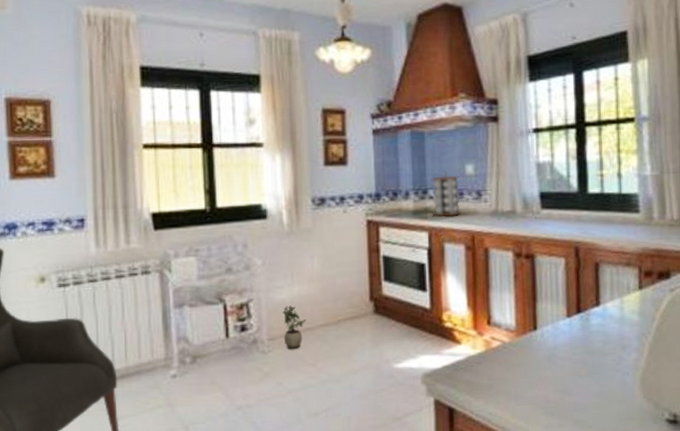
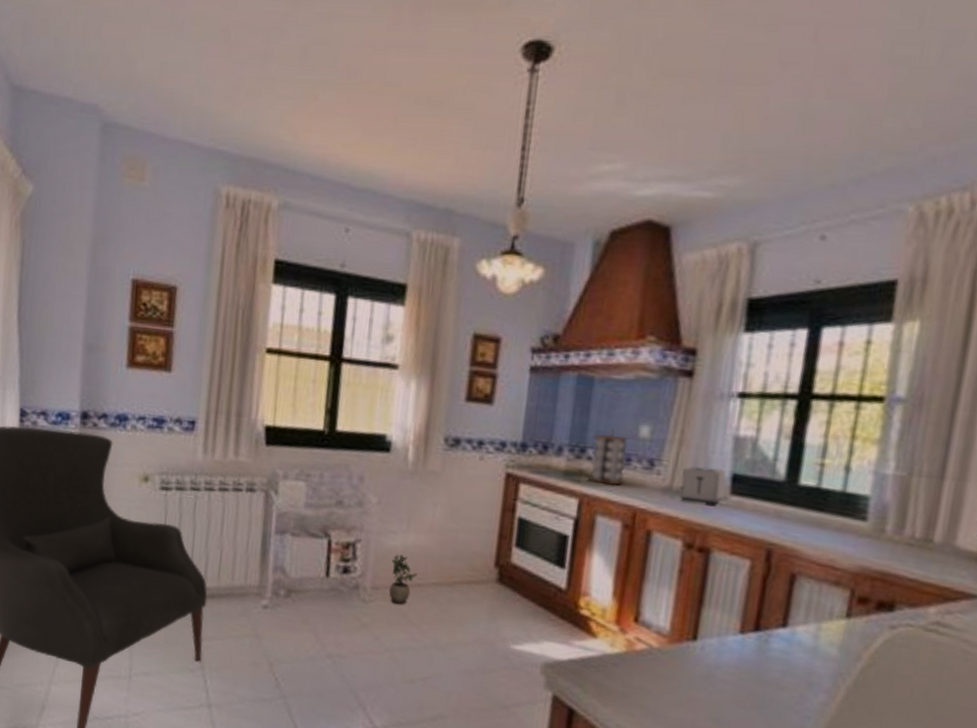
toaster: none [503,190,536,220] -> present [679,466,726,505]

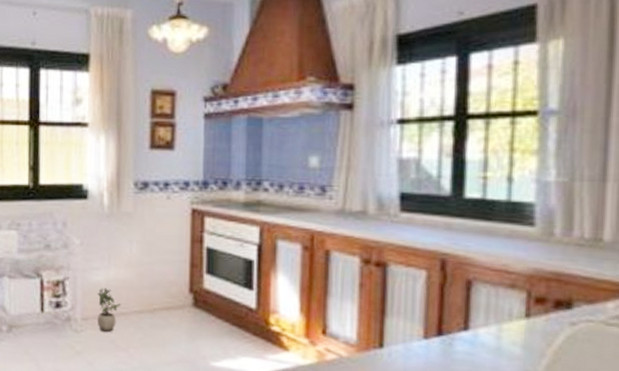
spice rack: present [588,427,630,485] -> none [266,161,301,212]
toaster: present [679,466,726,505] -> none [351,189,394,223]

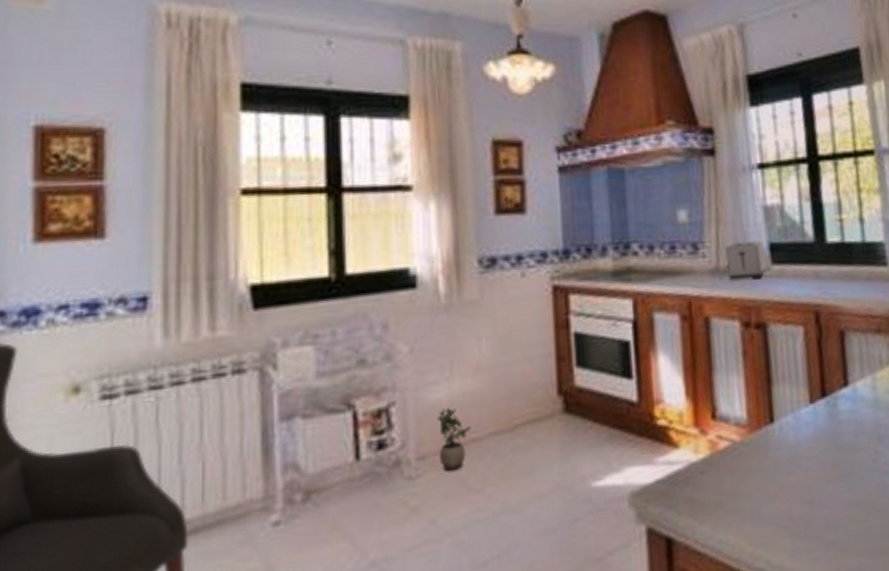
toaster: none [351,189,394,223] -> present [725,241,766,280]

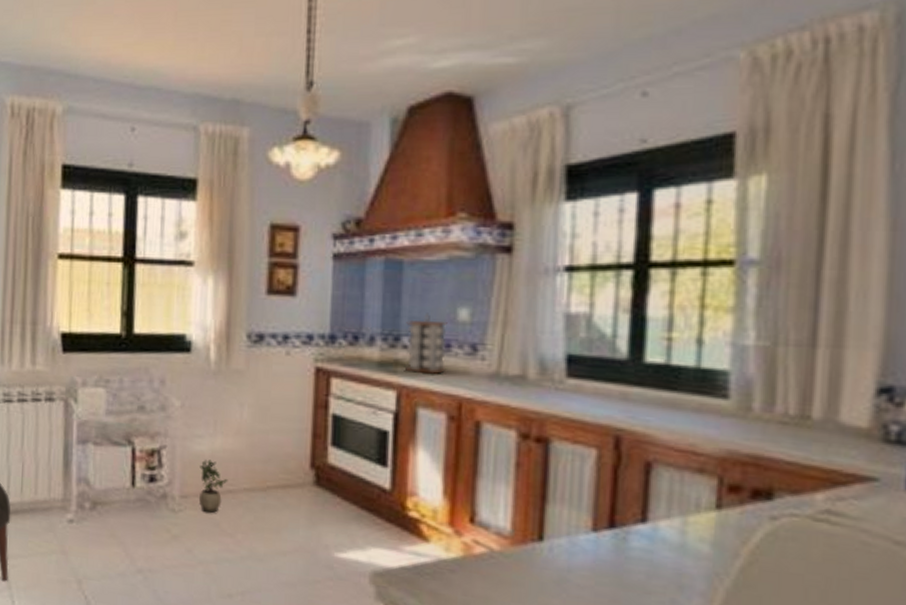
spice rack: none [633,217,674,278] -> present [405,312,448,374]
toaster: present [725,241,766,280] -> none [507,349,560,390]

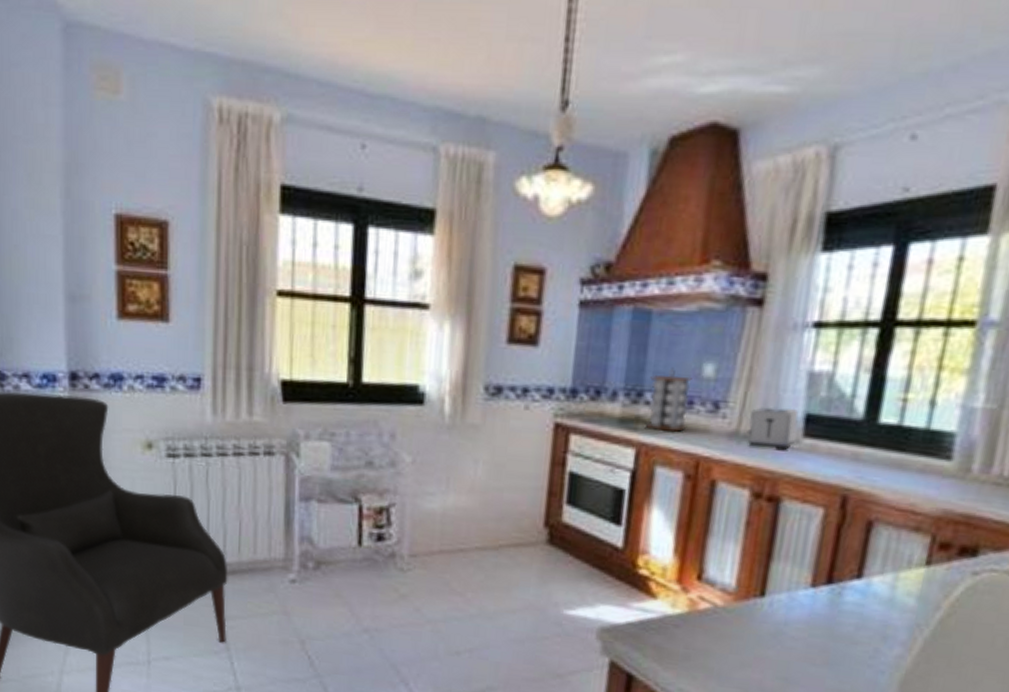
potted plant: present [198,459,228,513] -> none [428,517,460,572]
toaster: none [507,349,560,390] -> present [746,407,799,450]

